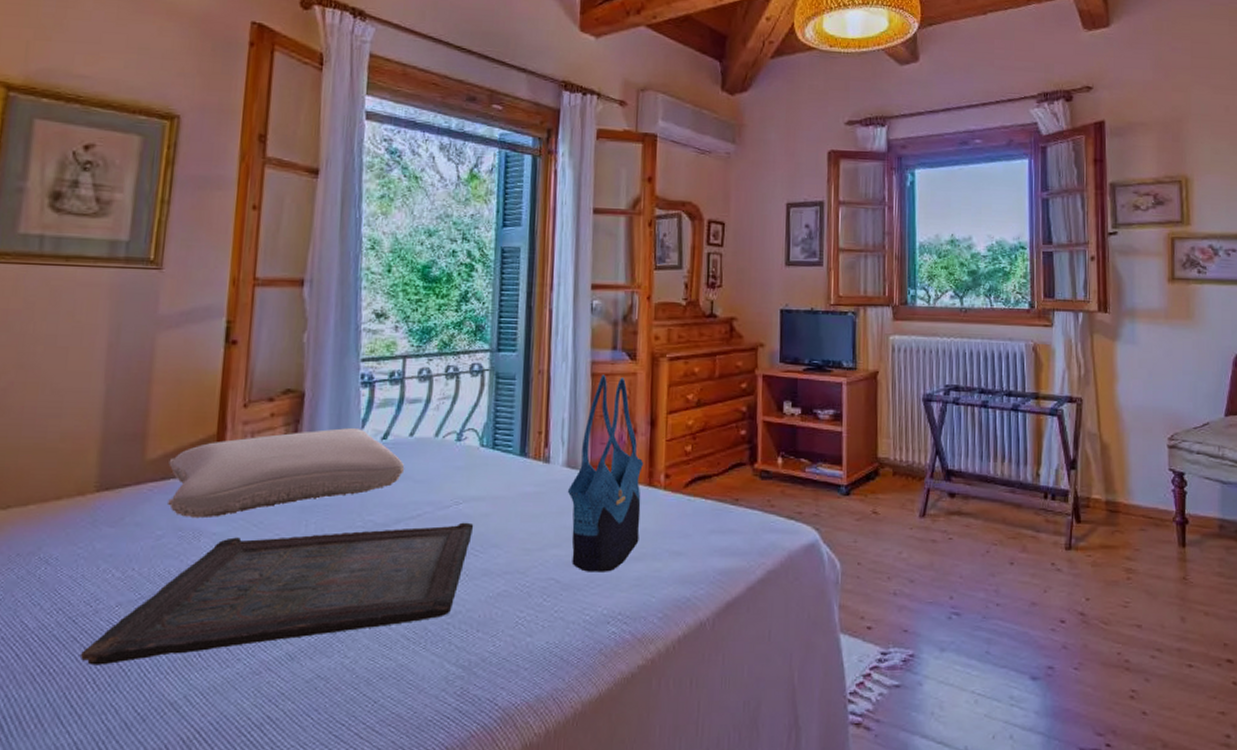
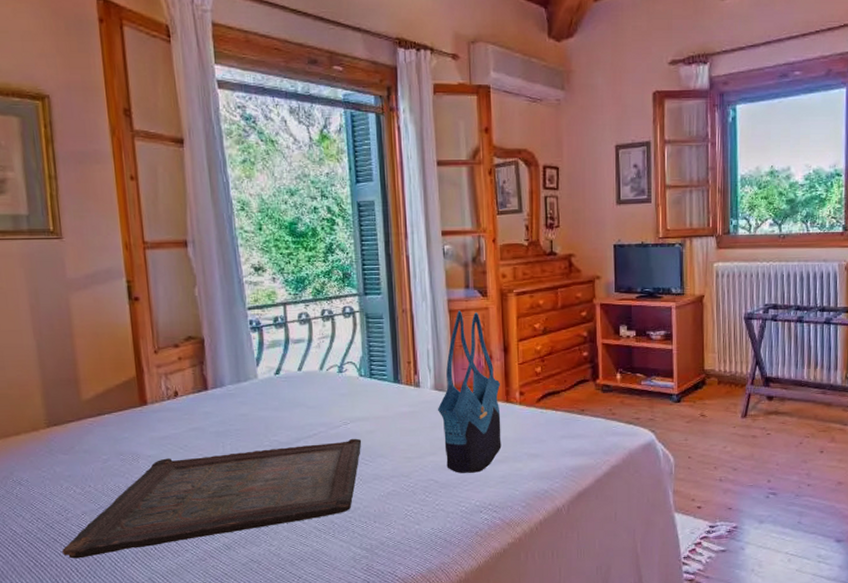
pillow: present [166,428,405,519] -> none [101,366,298,445]

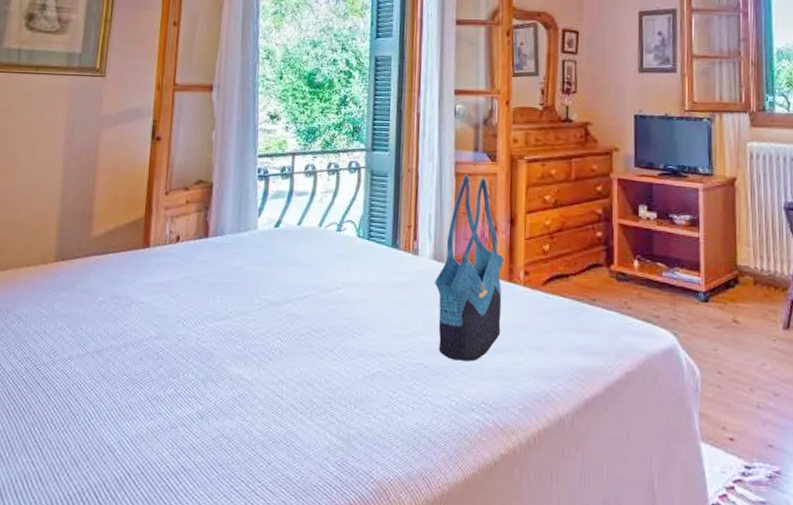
serving tray: present [61,438,362,559] -> none [41,305,352,408]

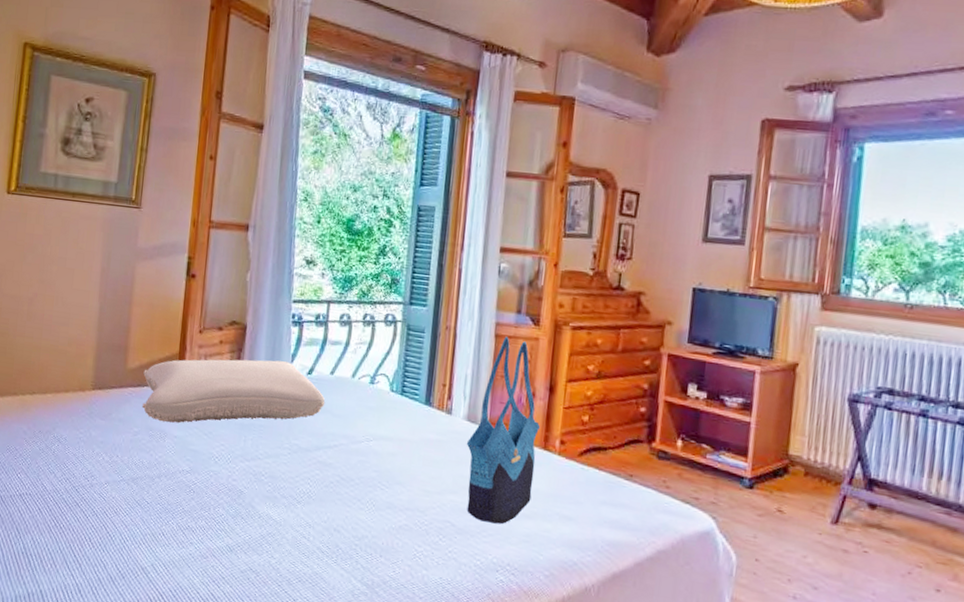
pillow: none [106,216,294,289] -> present [141,359,326,424]

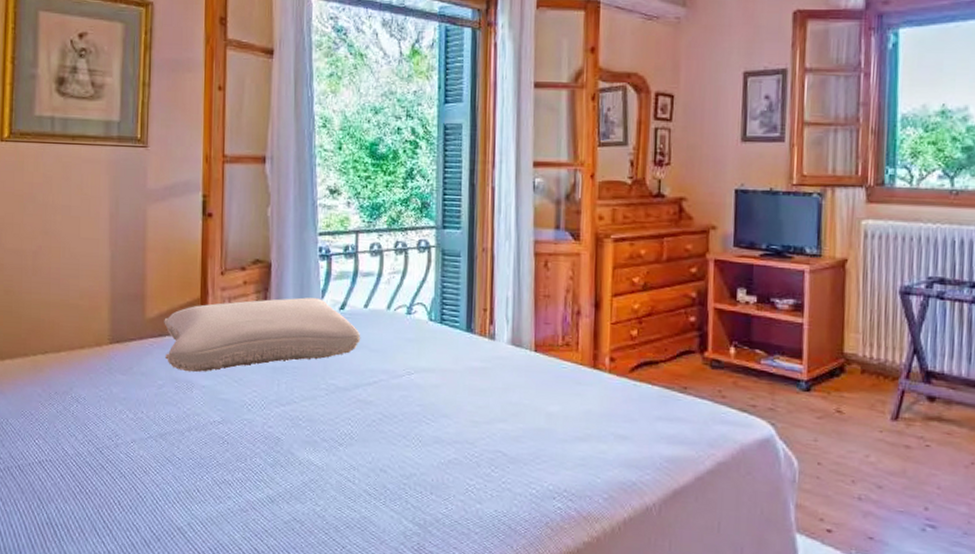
tote bag: present [466,336,541,525] -> none [512,254,589,450]

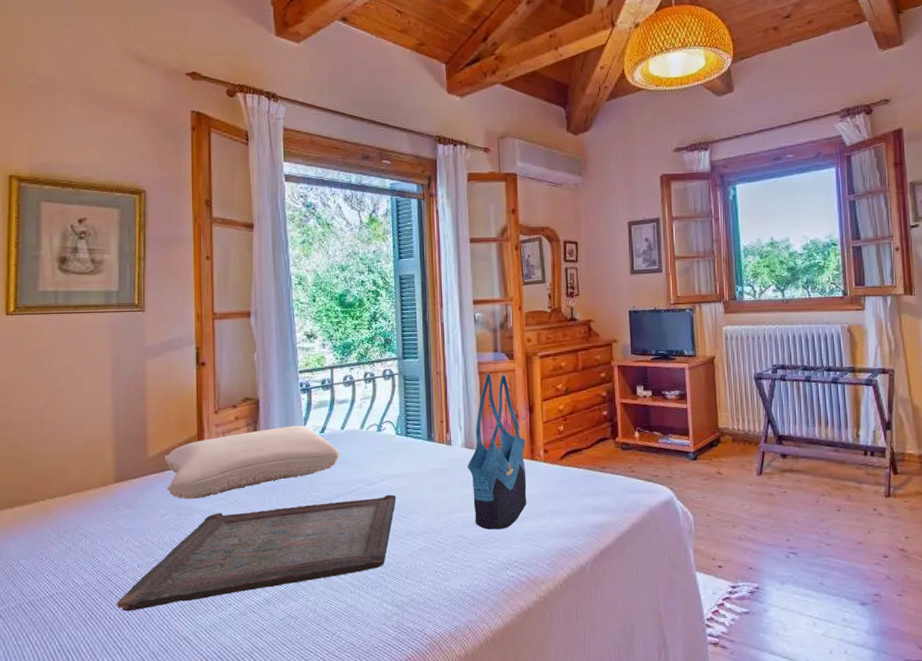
serving tray: none [107,391,425,491] -> present [116,494,397,611]
tote bag: none [512,254,589,450] -> present [467,372,527,530]

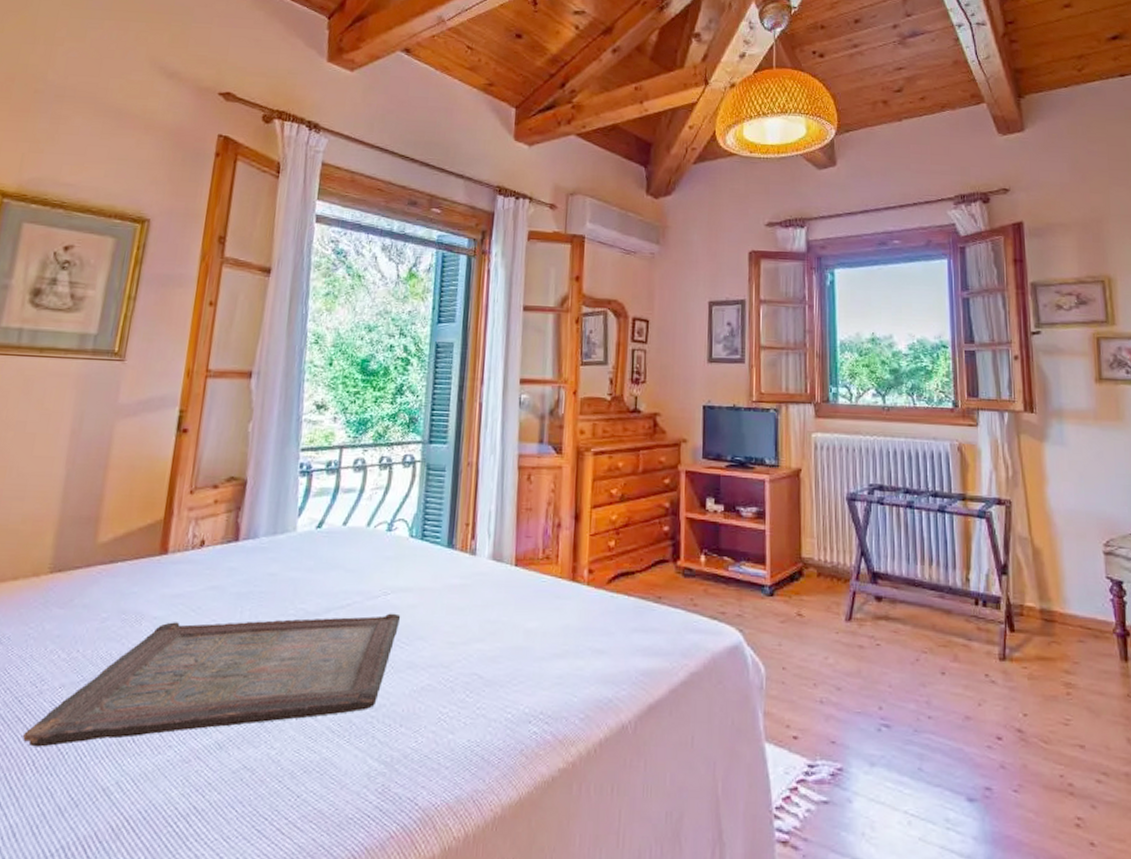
pillow: present [164,425,340,500] -> none [113,516,337,602]
tote bag: present [467,372,527,530] -> none [492,467,568,669]

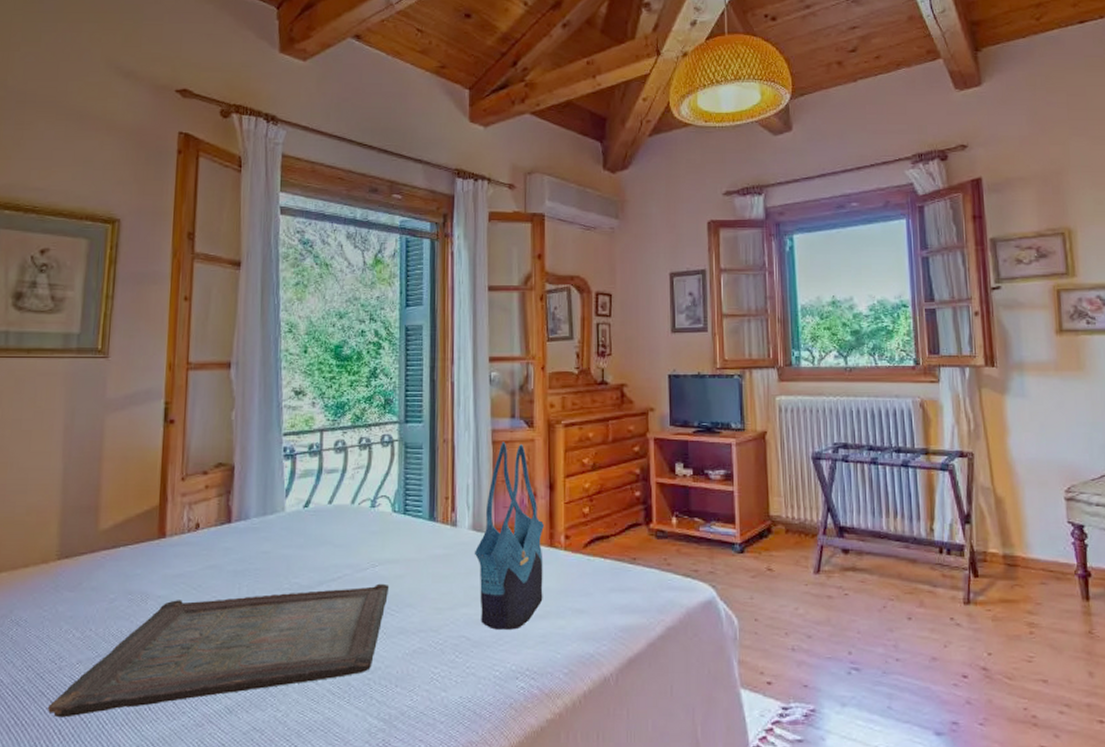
tote bag: none [492,467,568,669] -> present [474,442,545,630]

